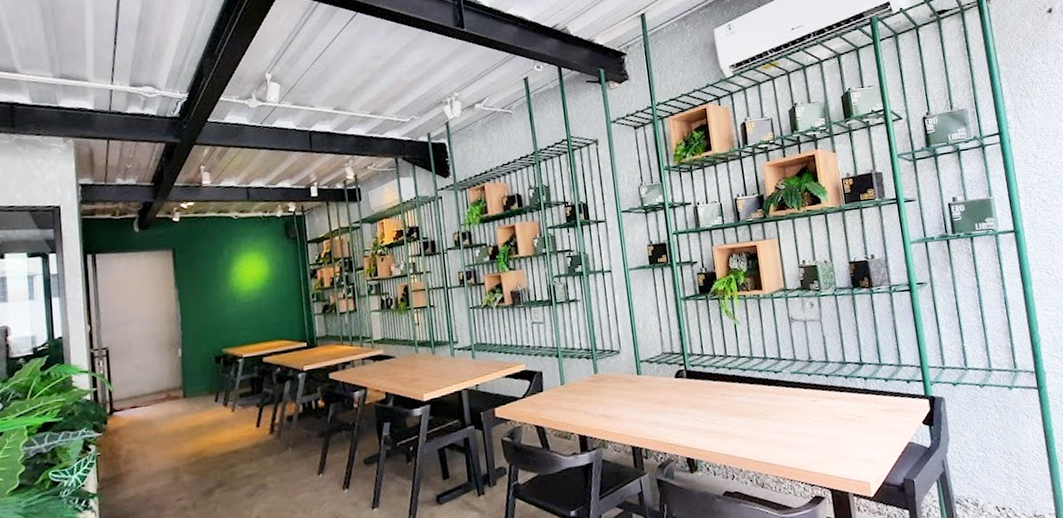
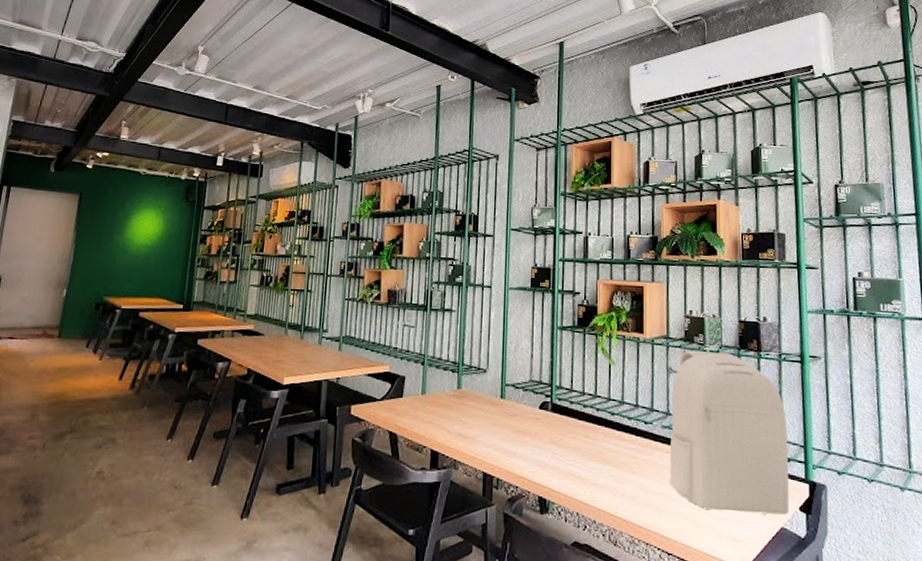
backpack: none [796,289,914,440] -> present [669,345,790,515]

